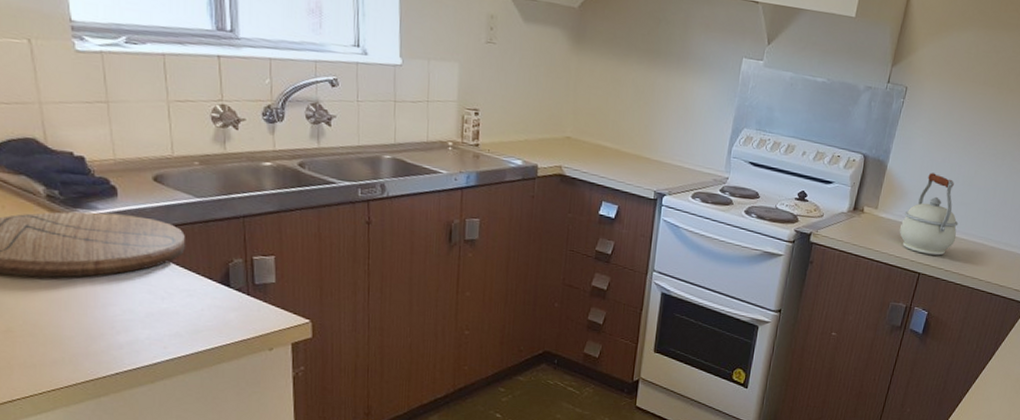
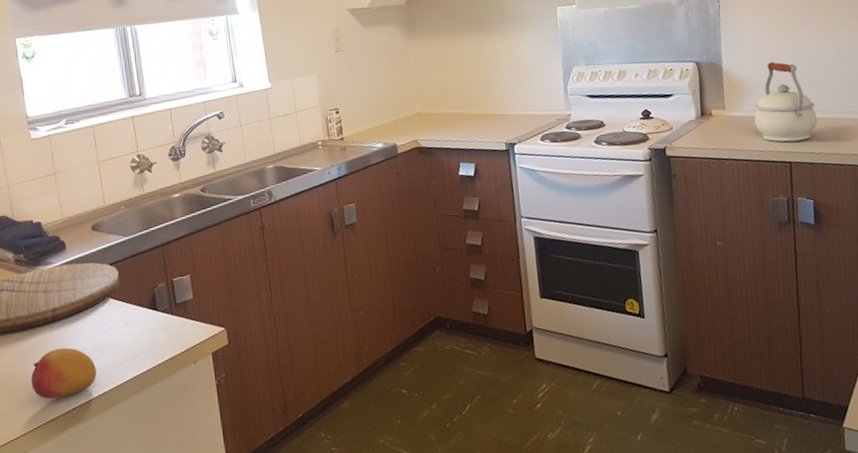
fruit: none [64,306,148,360] -> present [31,347,96,400]

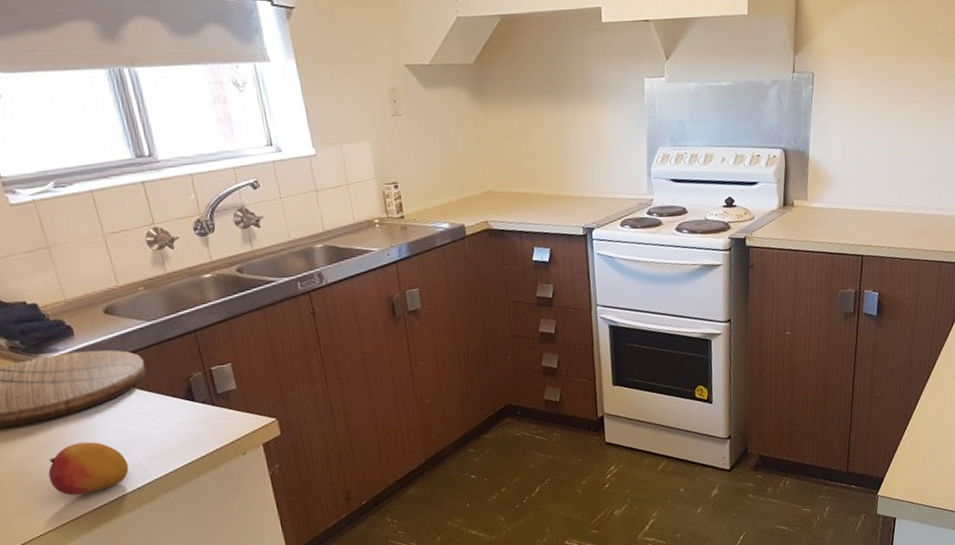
kettle: present [754,62,818,142] -> none [834,152,893,236]

